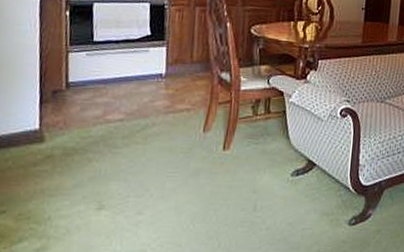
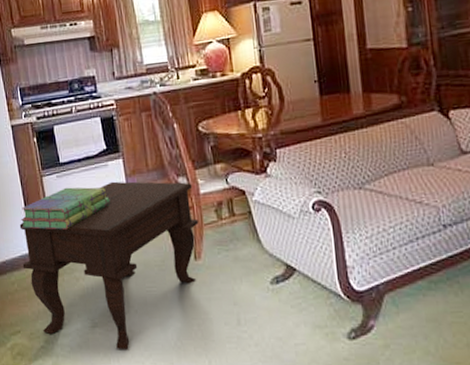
side table: none [23,67,234,232] -> present [19,181,199,349]
stack of books: none [31,67,145,109] -> present [20,187,110,230]

